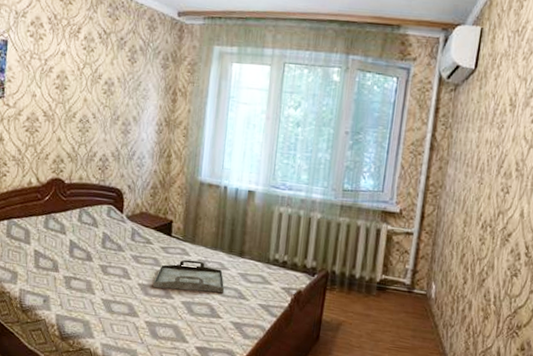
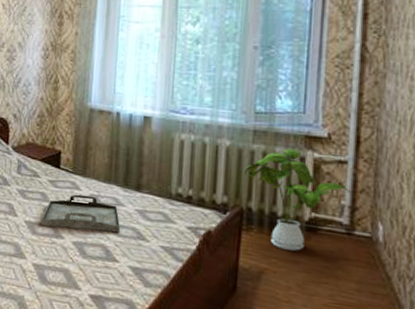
house plant: none [330,221,414,306] -> present [244,148,351,251]

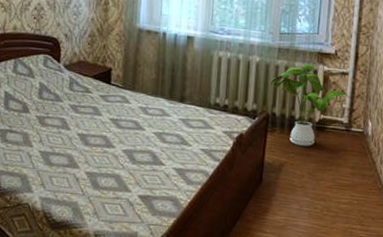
serving tray: present [41,194,121,233] -> none [93,107,167,140]

